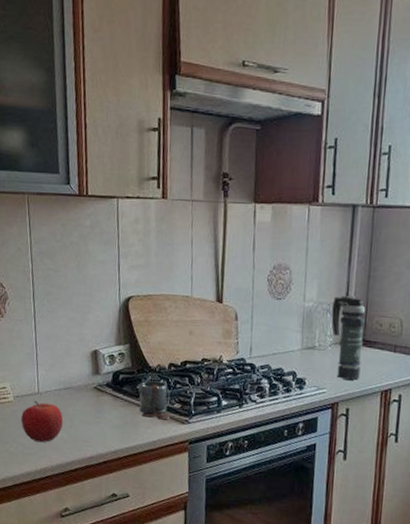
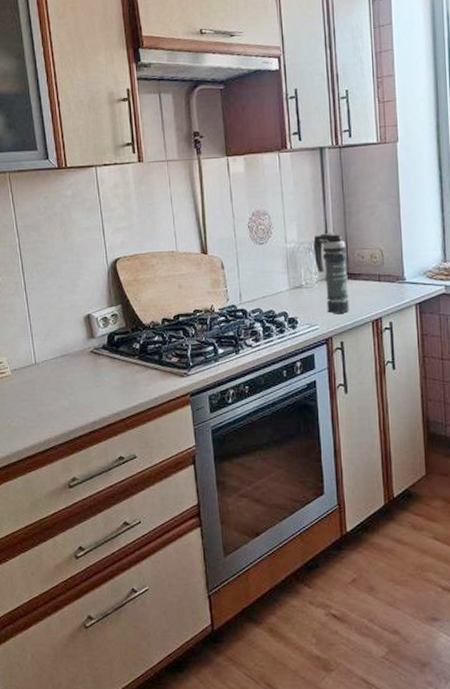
fruit: present [21,400,63,443] -> none [20,372,63,414]
paint can: present [139,380,171,420] -> none [135,338,169,376]

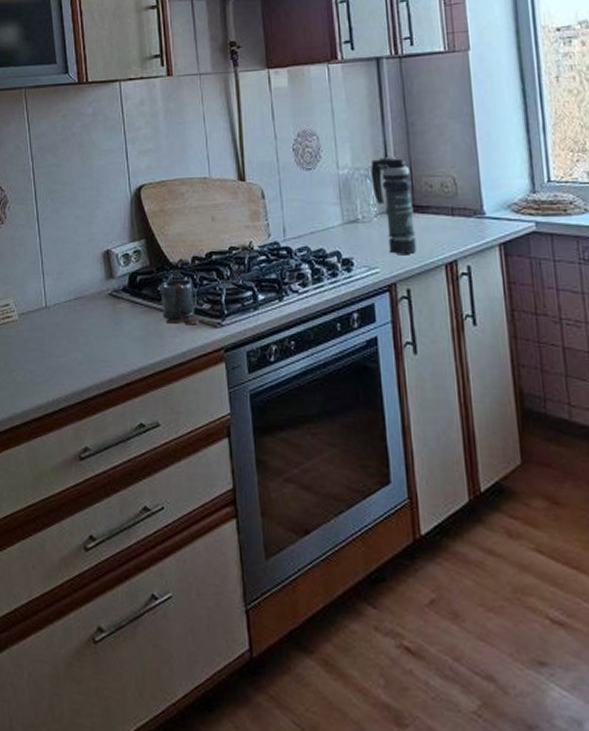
paint can: none [135,338,169,376] -> present [160,279,200,325]

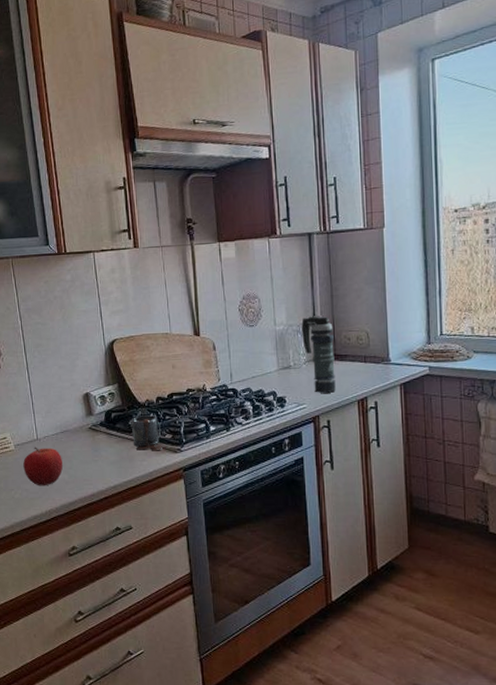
fruit: none [28,316,75,367] -> present [23,447,63,486]

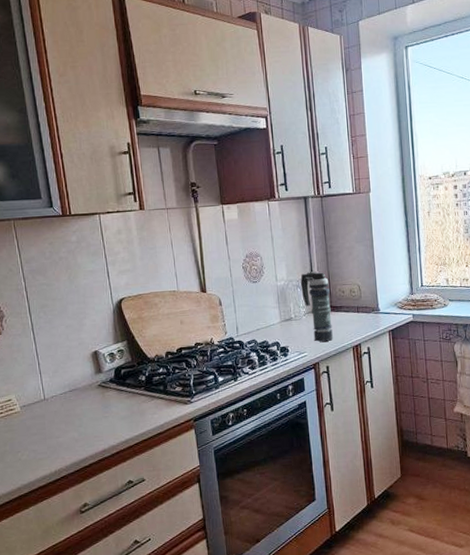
fruit: present [23,447,63,486] -> none [30,407,72,446]
paint can: present [131,415,163,451] -> none [141,369,174,404]

